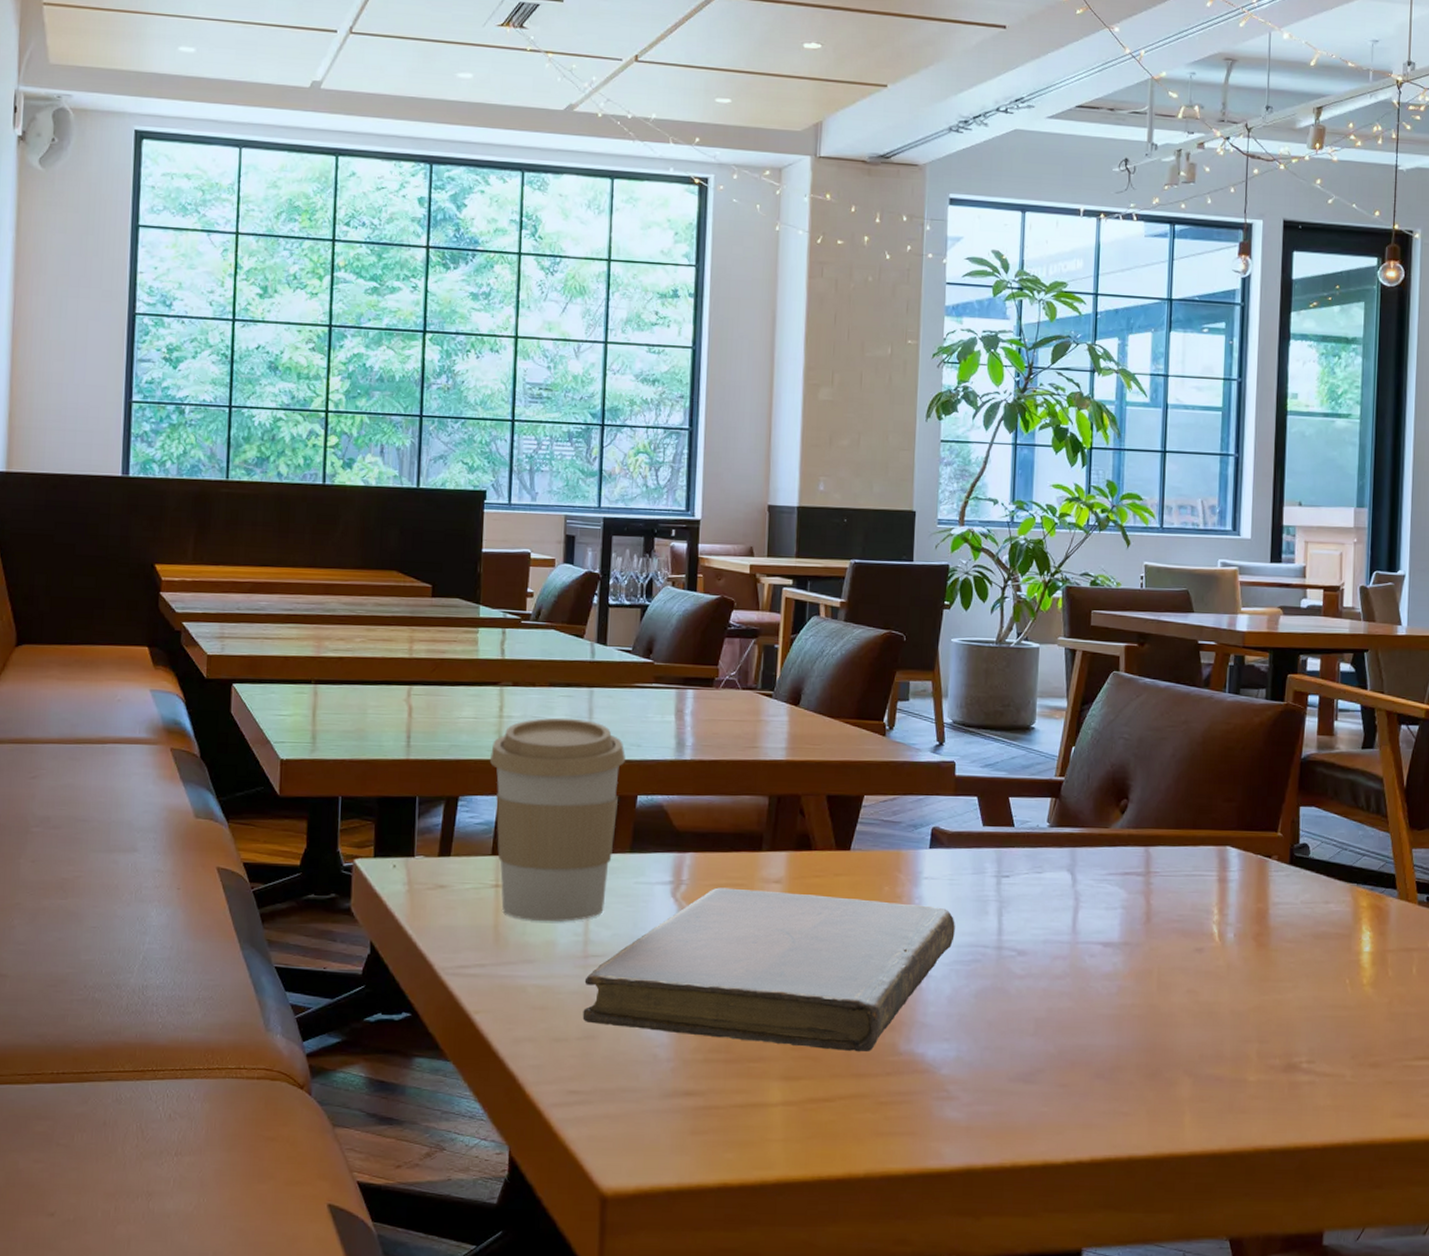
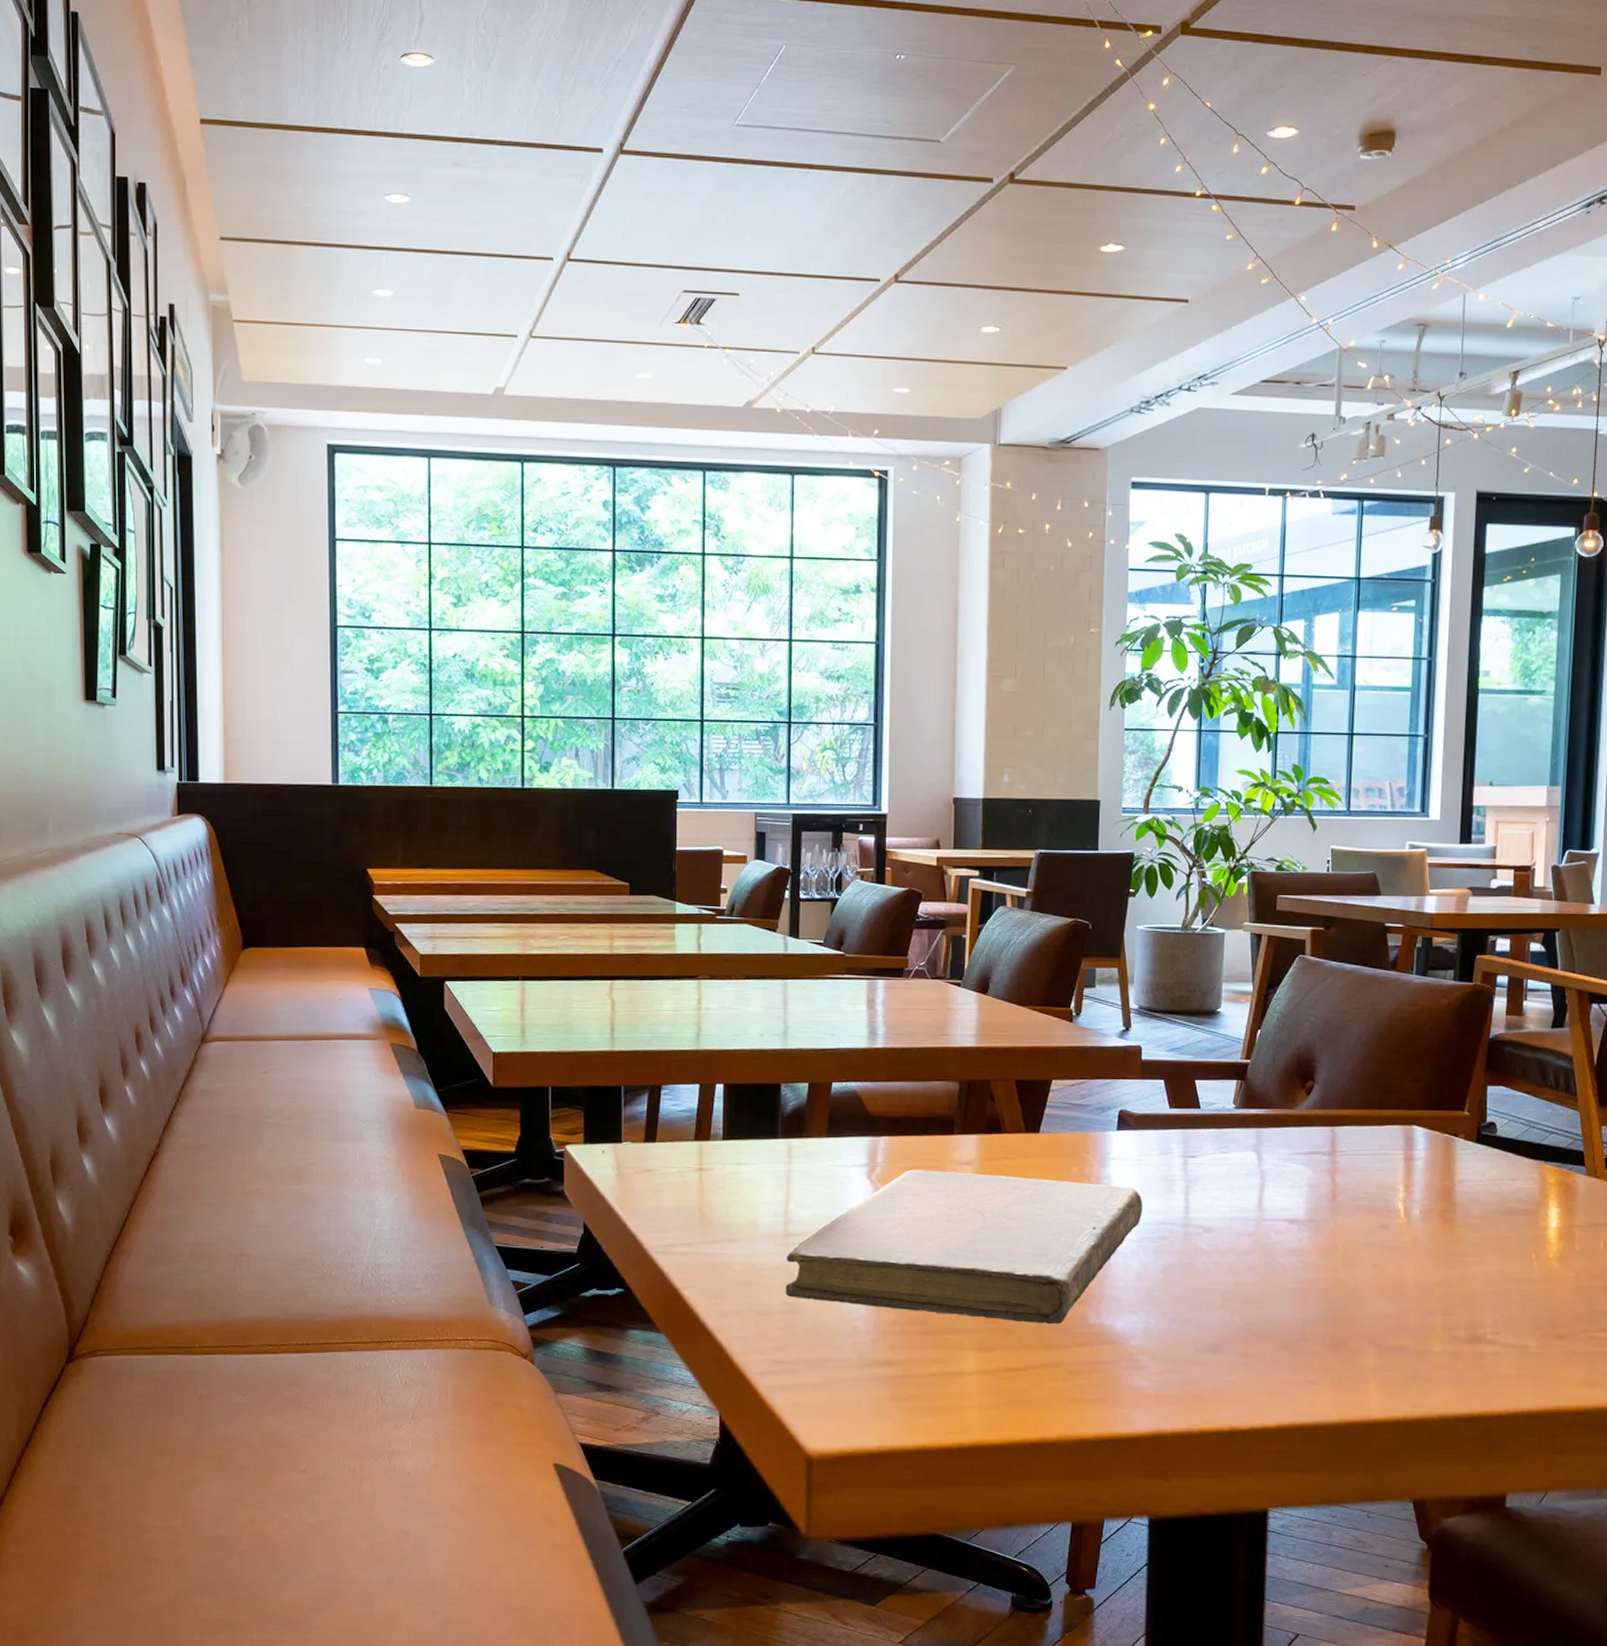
coffee cup: present [490,717,625,922] -> none [691,1009,820,1203]

